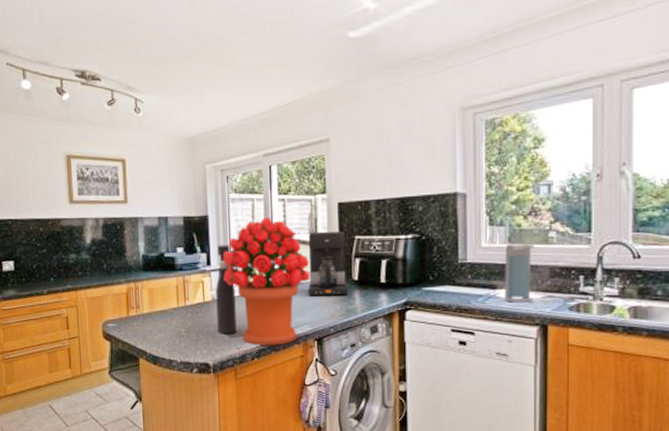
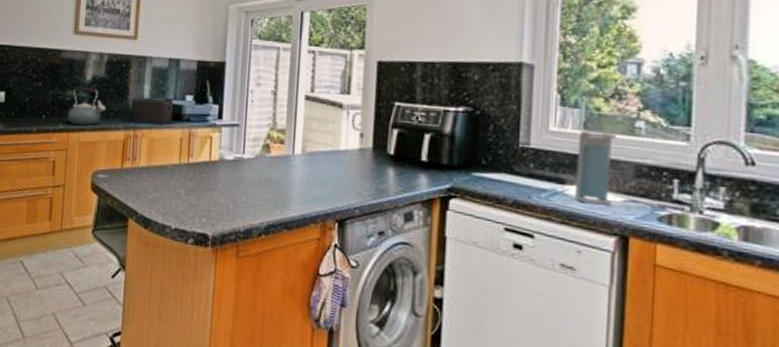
kettle: none [73,249,107,284] -> present [67,87,106,126]
toaster: none [129,253,168,277] -> present [131,97,174,126]
pepper grinder: present [216,245,237,334] -> none [222,97,248,203]
bouquet: present [223,217,311,346] -> none [235,70,338,223]
coffee maker: present [308,231,349,296] -> none [333,92,383,172]

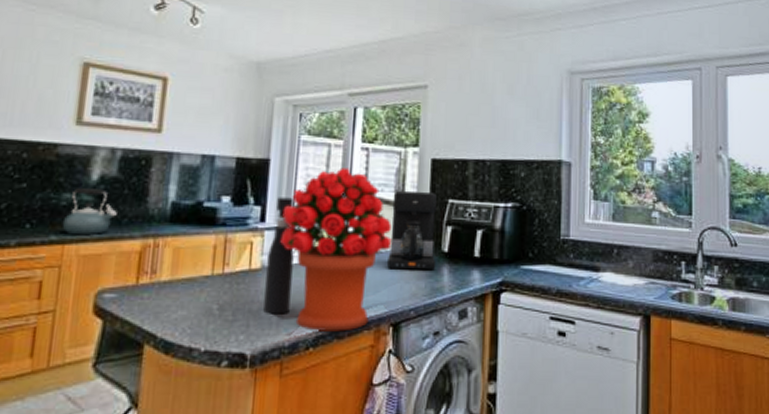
toaster: present [131,97,174,126] -> none [150,200,207,231]
pepper grinder: none [222,97,248,203] -> present [263,197,294,314]
bouquet: none [235,70,338,223] -> present [280,167,392,332]
coffee maker: none [333,92,383,172] -> present [387,190,437,271]
soap dispenser: present [575,130,617,205] -> none [608,221,639,288]

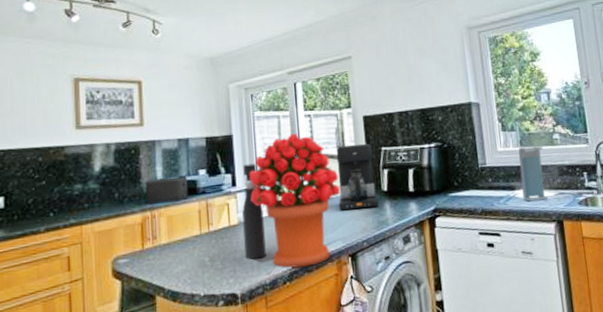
kettle: present [62,188,117,236] -> none [77,177,119,217]
toaster: none [150,200,207,231] -> present [145,176,189,204]
soap dispenser: none [608,221,639,288] -> present [518,145,548,202]

